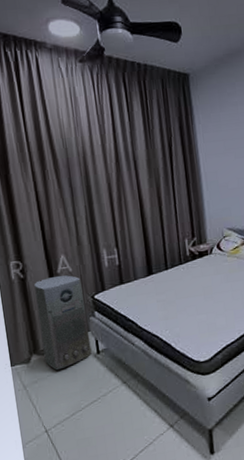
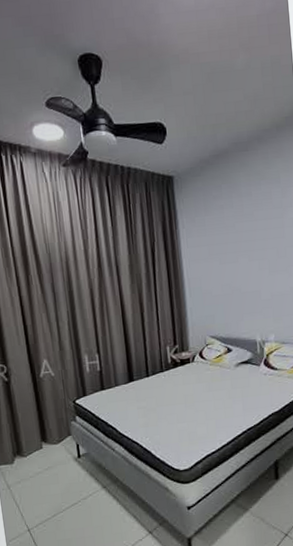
air purifier: present [34,275,92,371] -> none [18,379,73,472]

